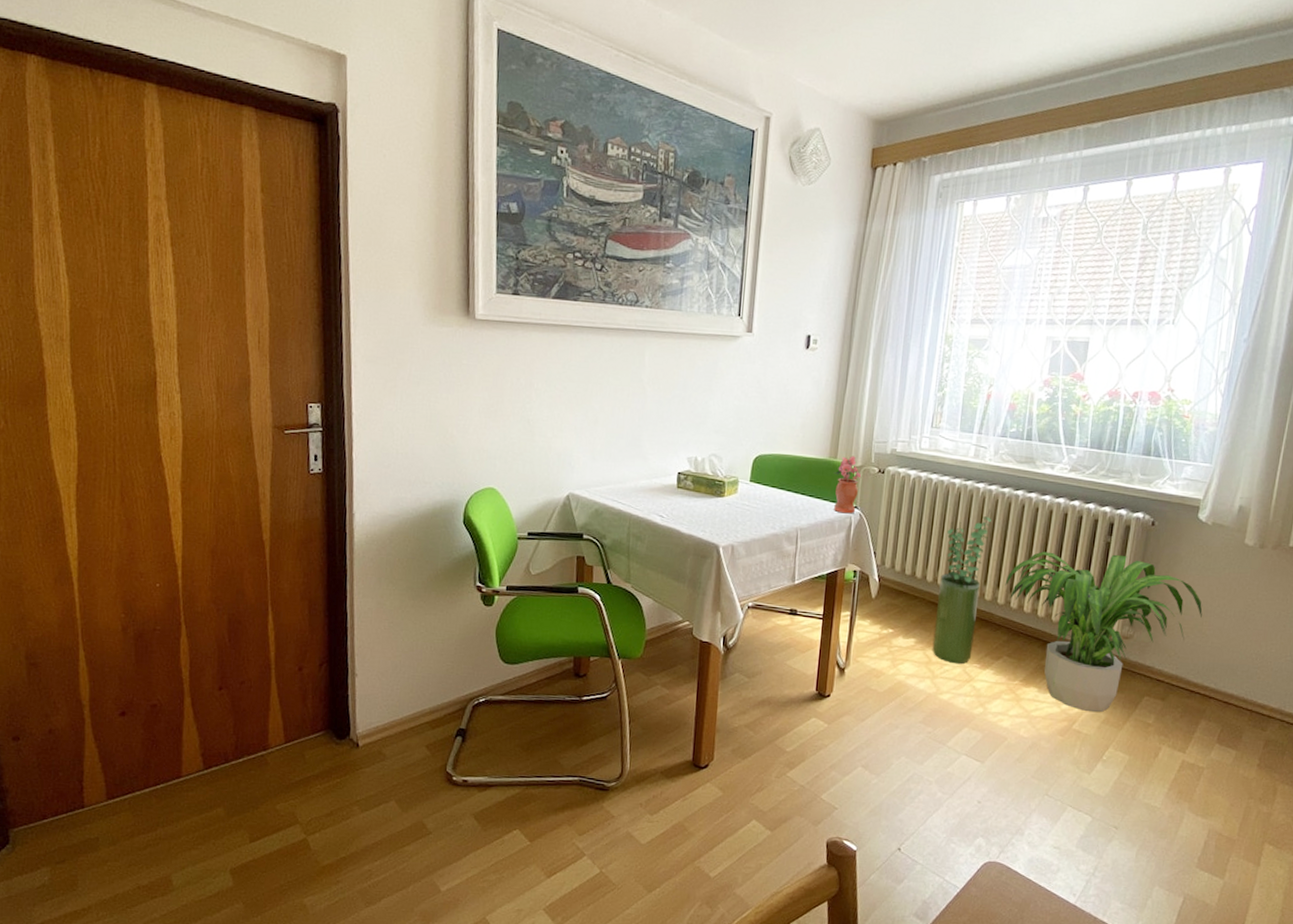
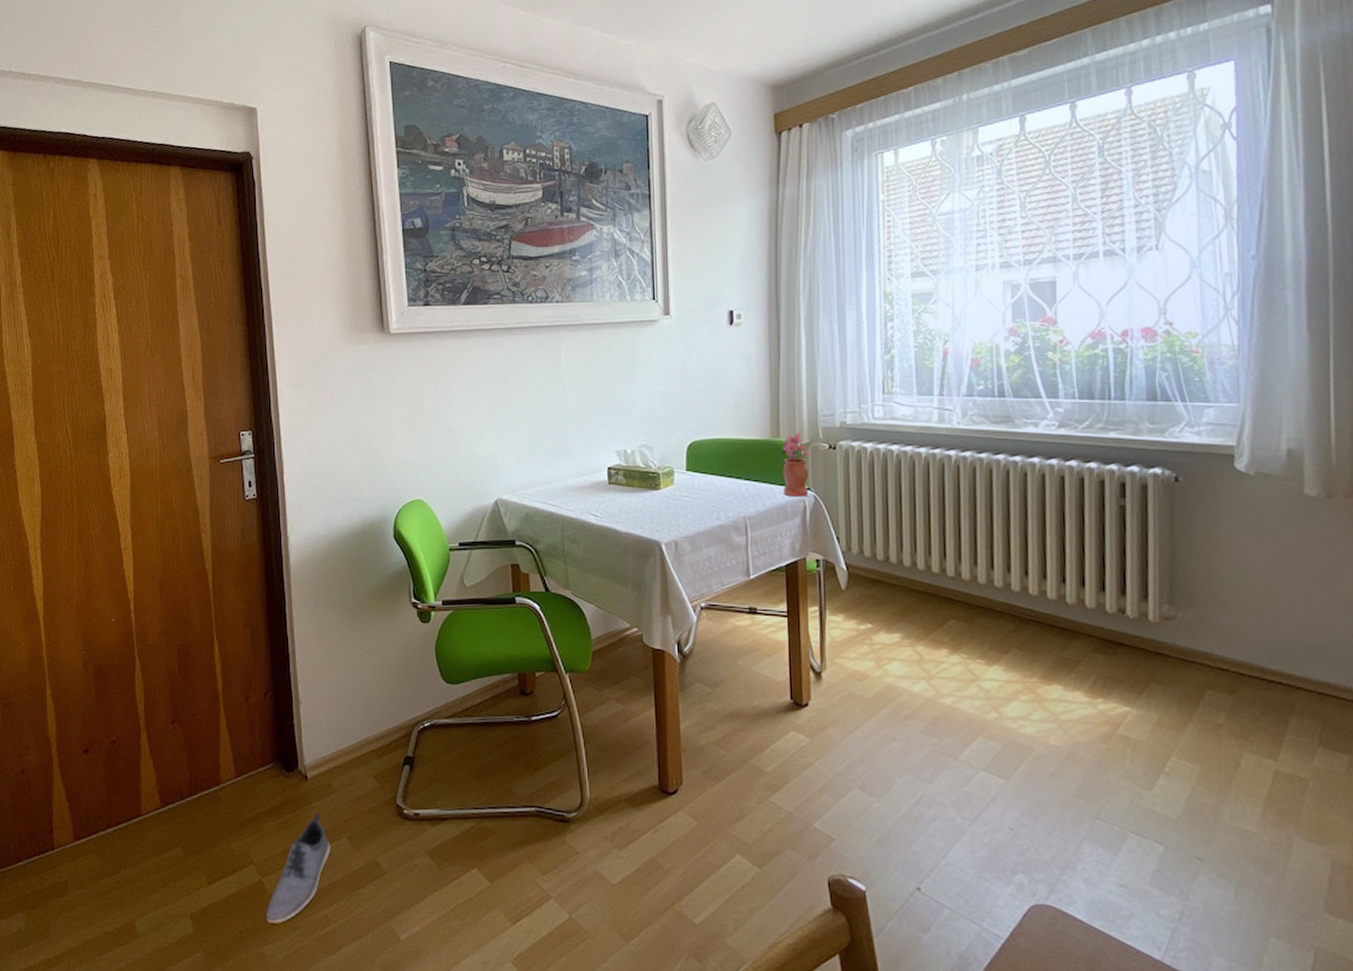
shoe: none [309,777,379,878] -> present [266,812,332,924]
vase: present [932,509,991,664] -> none [920,478,973,660]
potted plant: present [1005,551,1203,712] -> none [1000,519,1265,712]

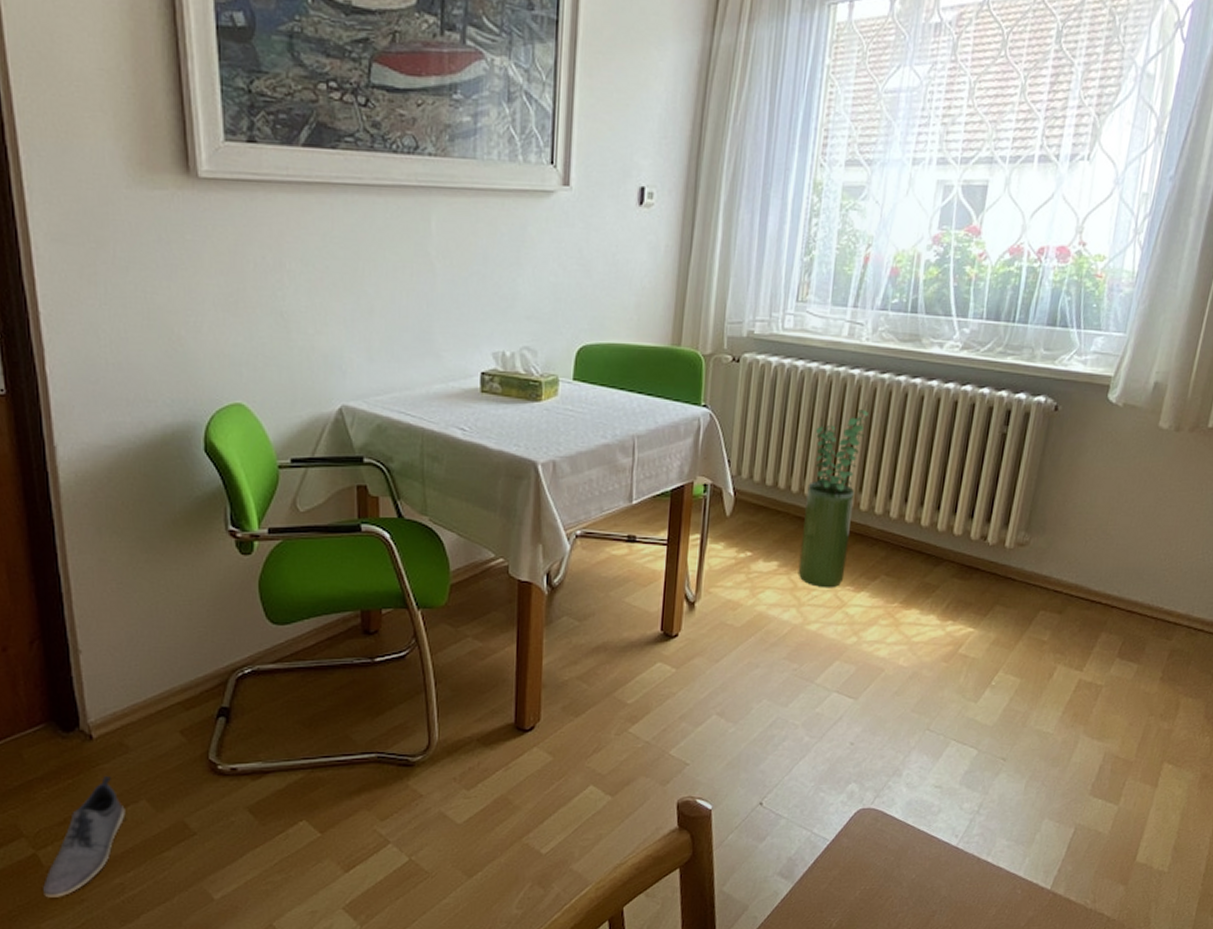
potted flower: present [778,433,811,497] -> none [677,341,712,415]
vase: none [920,478,973,660] -> present [798,400,868,587]

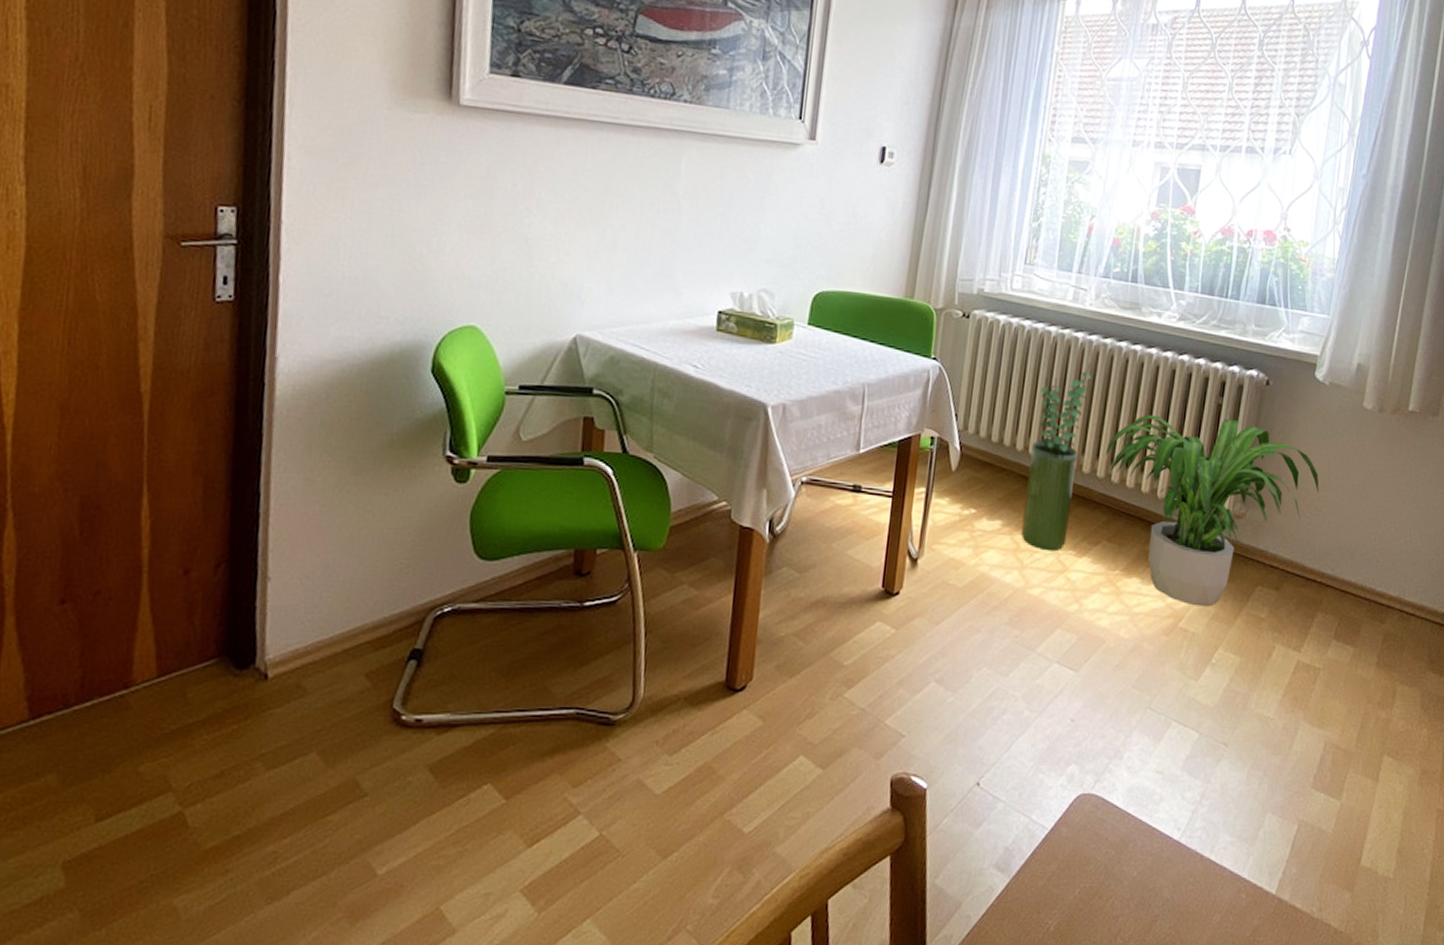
shoe: present [43,775,127,898] -> none [183,721,293,866]
potted plant: none [883,447,1108,632] -> present [1105,414,1319,606]

